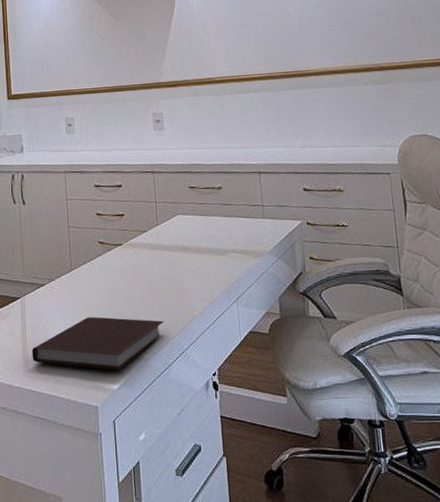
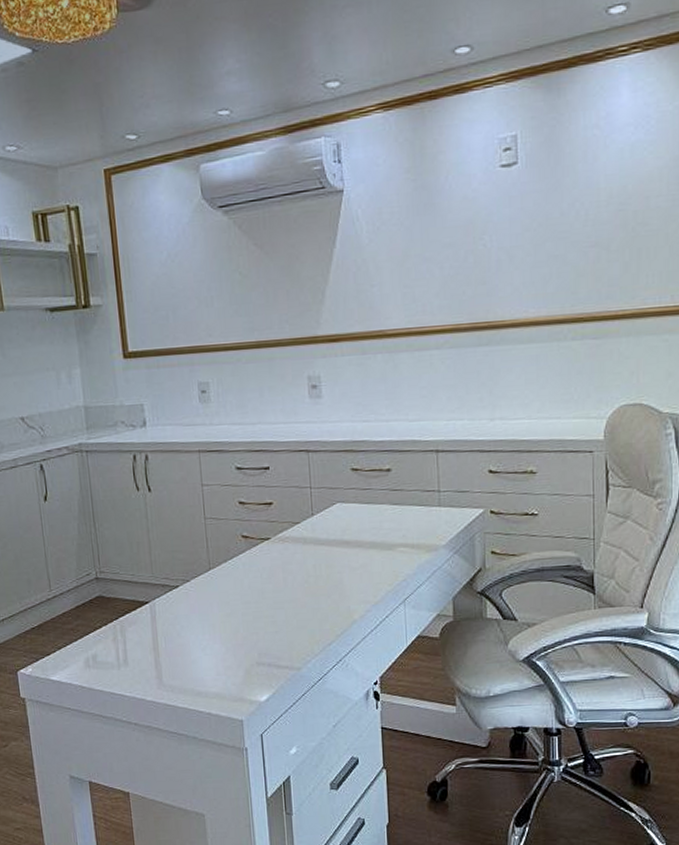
notebook: present [31,317,163,370] -> none [165,622,318,681]

